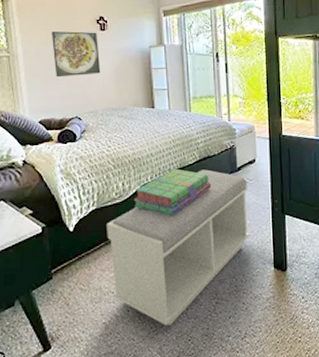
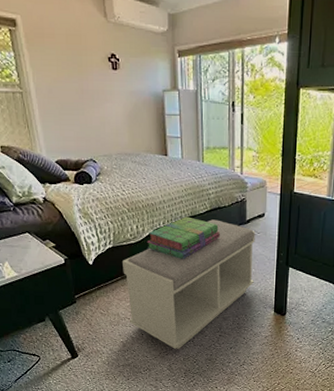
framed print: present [51,31,101,78] -> none [62,68,114,118]

